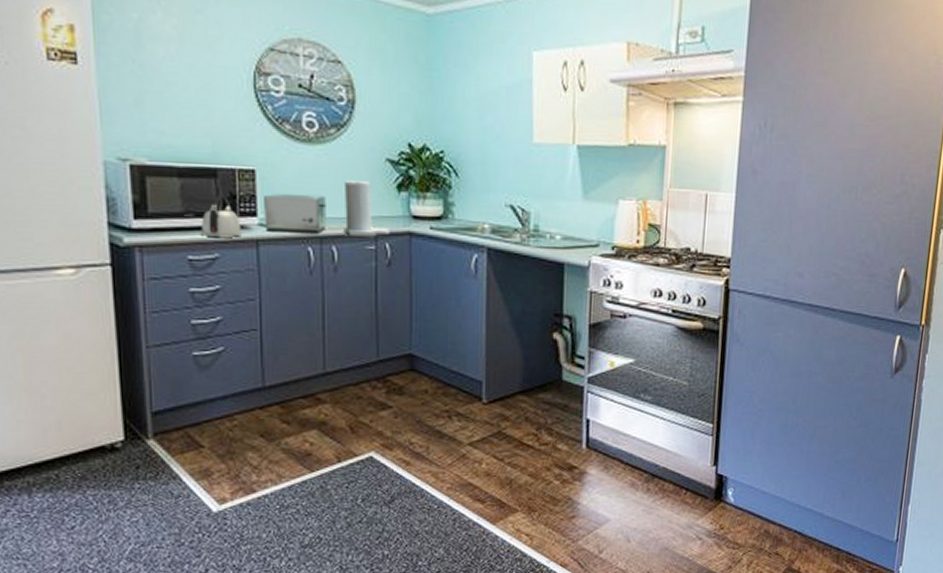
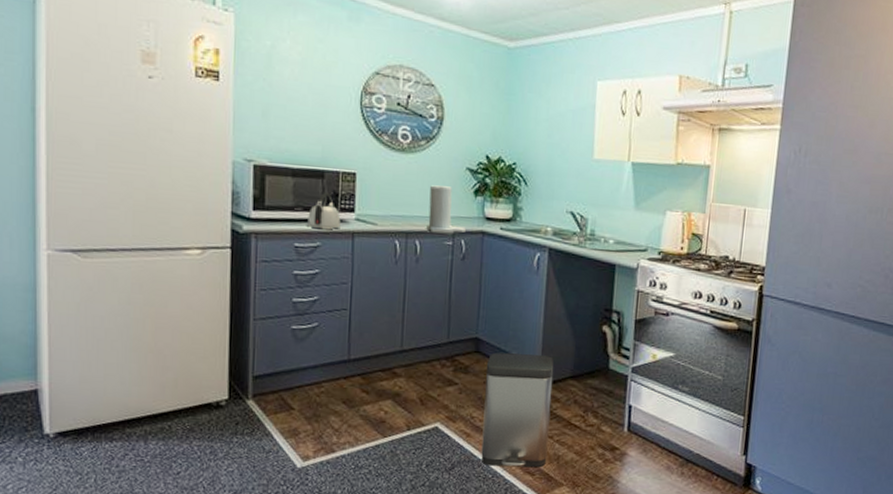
toaster: present [264,192,326,233] -> none [360,193,413,229]
pedal bin: none [423,369,501,495] -> present [481,352,554,468]

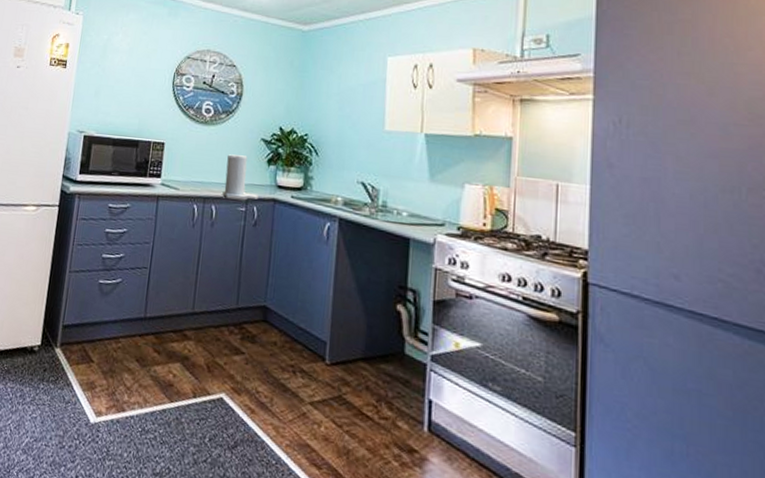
kettle: present [307,192,341,230] -> none [121,159,149,193]
pedal bin: present [481,352,554,468] -> none [265,323,344,460]

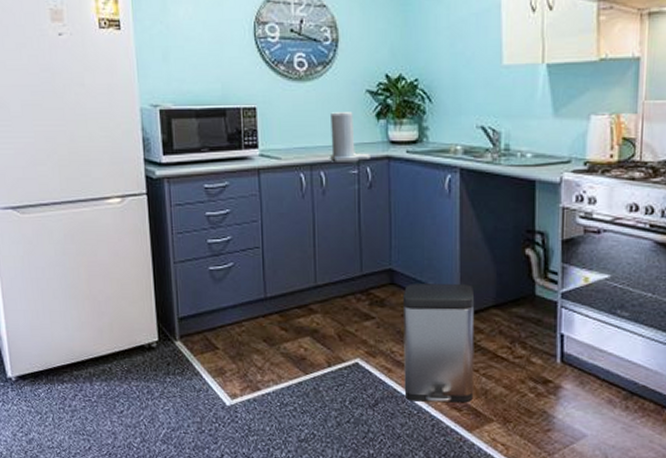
pedal bin: none [265,323,344,460] -> present [402,284,475,403]

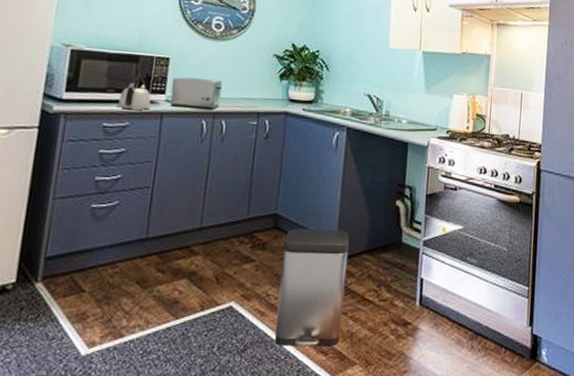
kettle: none [214,130,246,169] -> present [118,75,151,111]
toaster: none [263,126,315,161] -> present [170,76,223,110]
paper towel: present [330,112,370,162] -> none [233,69,270,115]

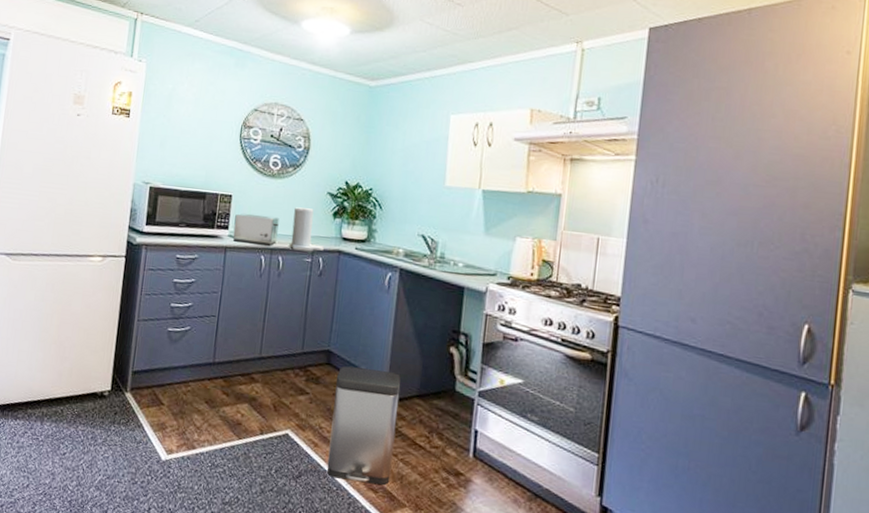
kettle: present [118,75,151,111] -> none [188,211,217,245]
paper towel: none [233,69,270,115] -> present [289,207,324,252]

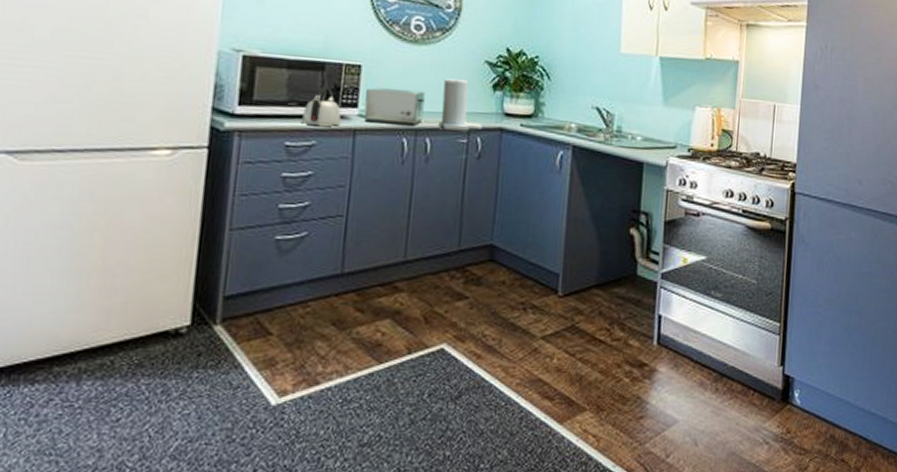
kettle: none [188,211,217,245] -> present [302,85,341,127]
pedal bin: present [327,366,401,485] -> none [493,261,577,391]

